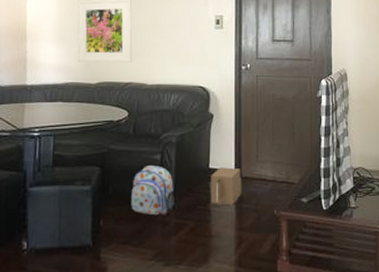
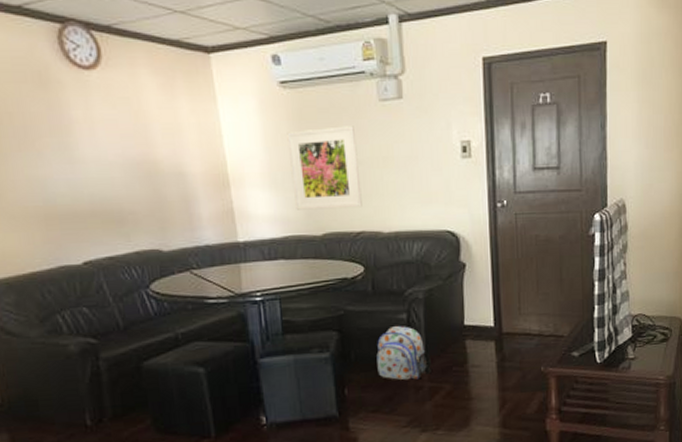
cardboard box: present [210,167,242,206] -> none [467,323,504,365]

